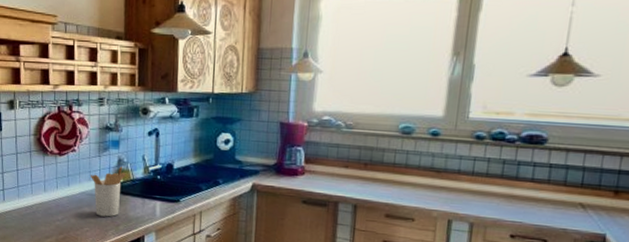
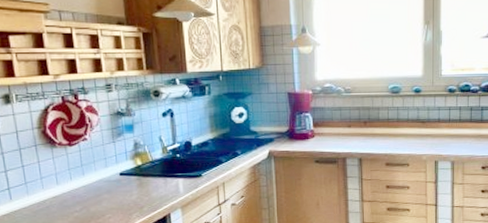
utensil holder: present [91,166,126,217] -> none [107,149,144,201]

